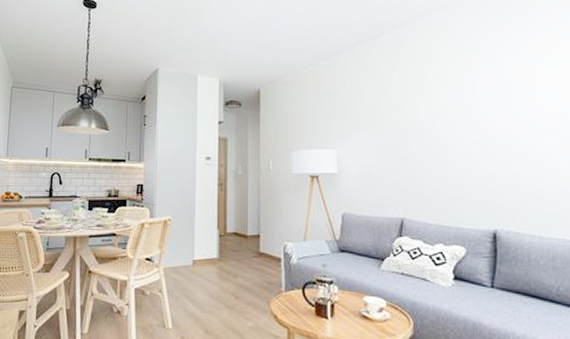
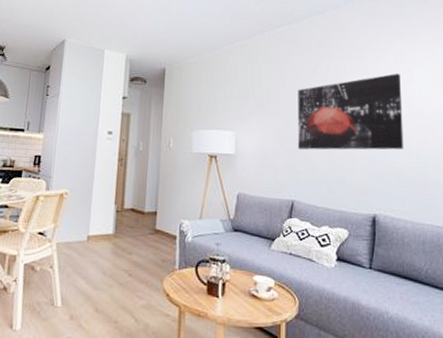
wall art: none [403,75,527,164] -> present [297,73,404,150]

